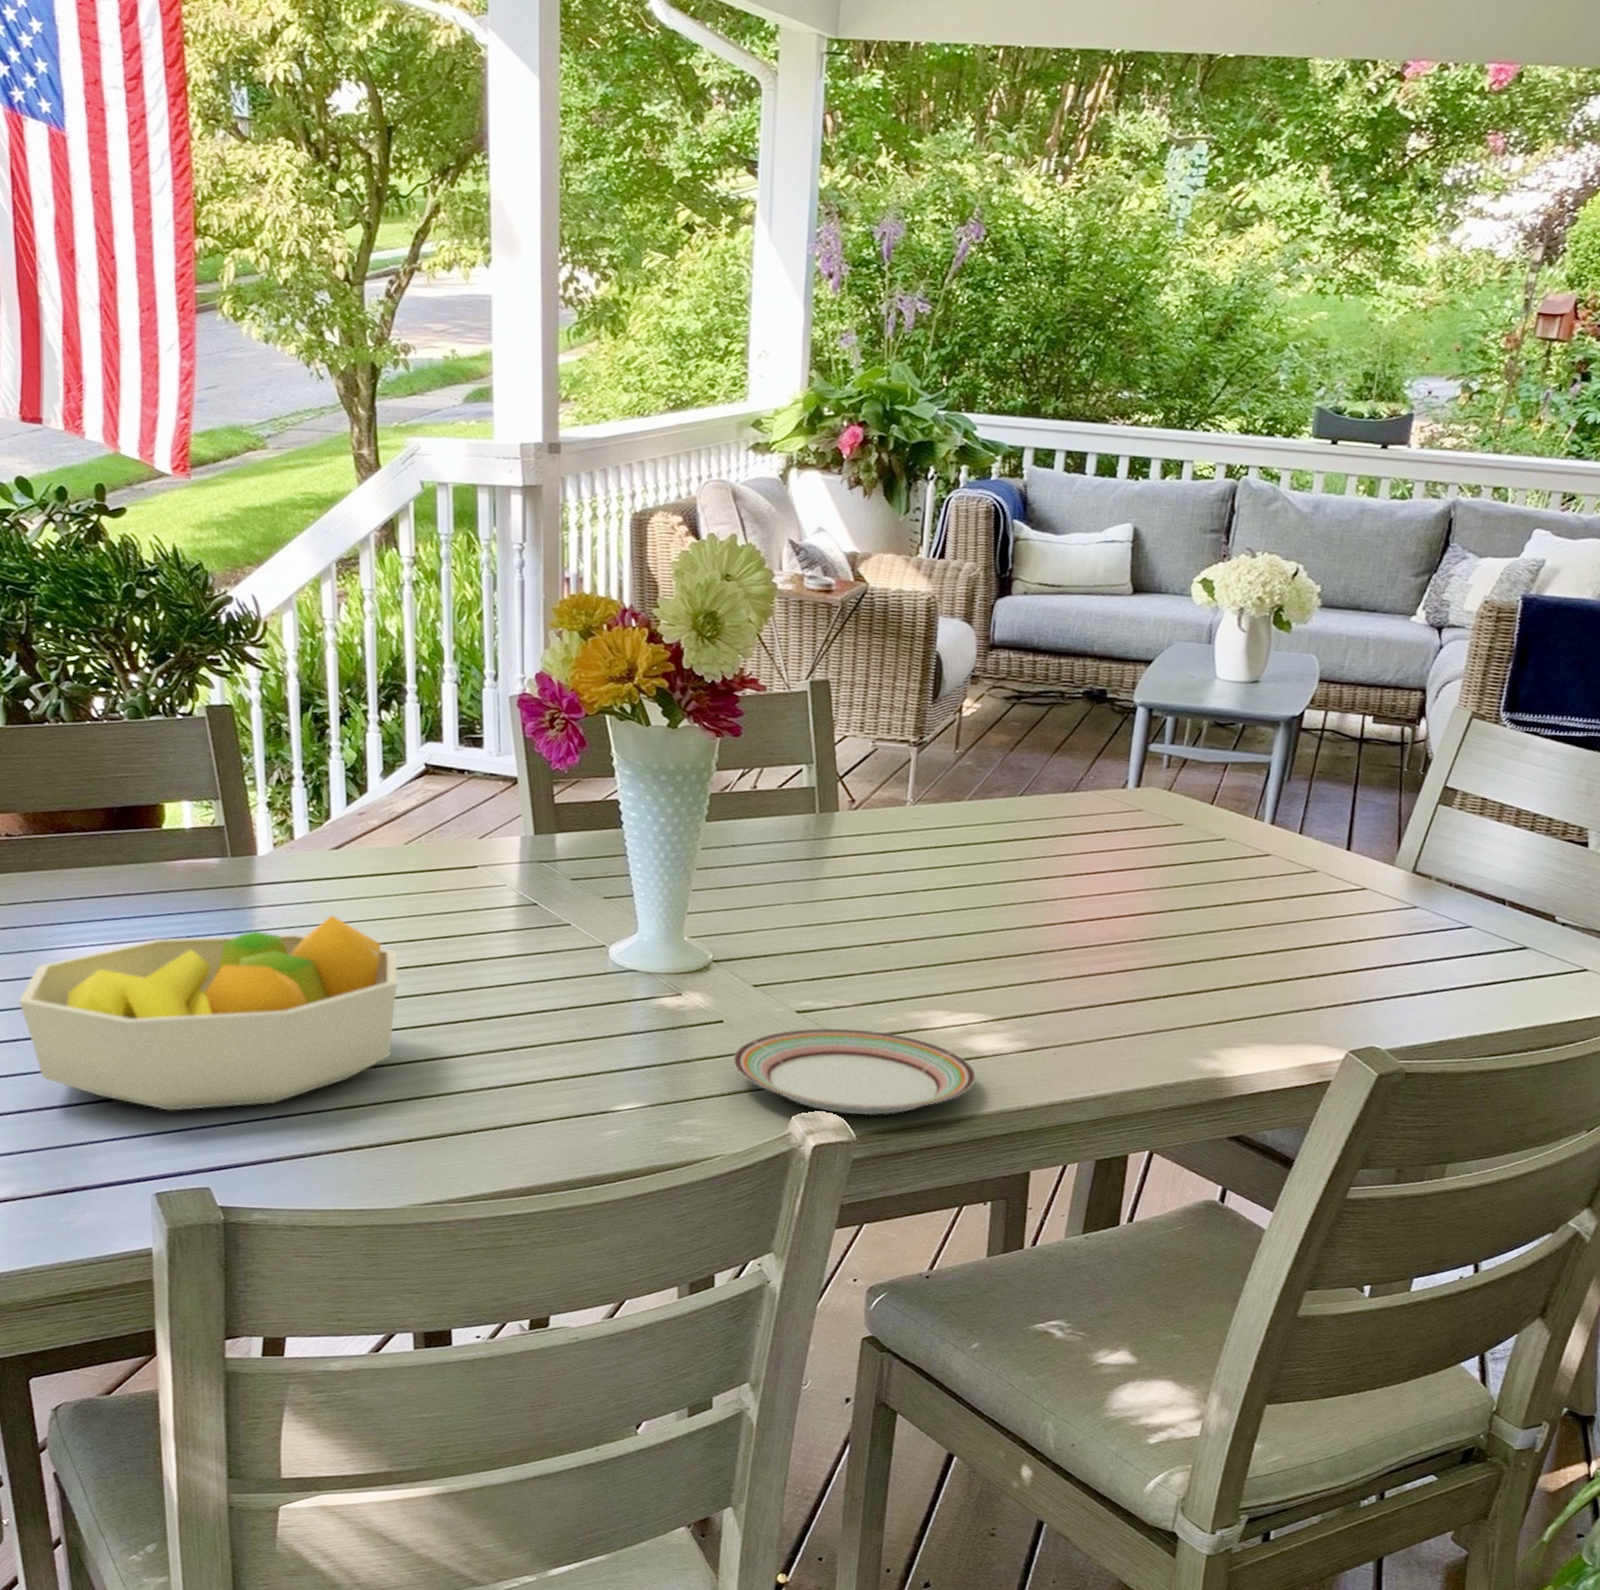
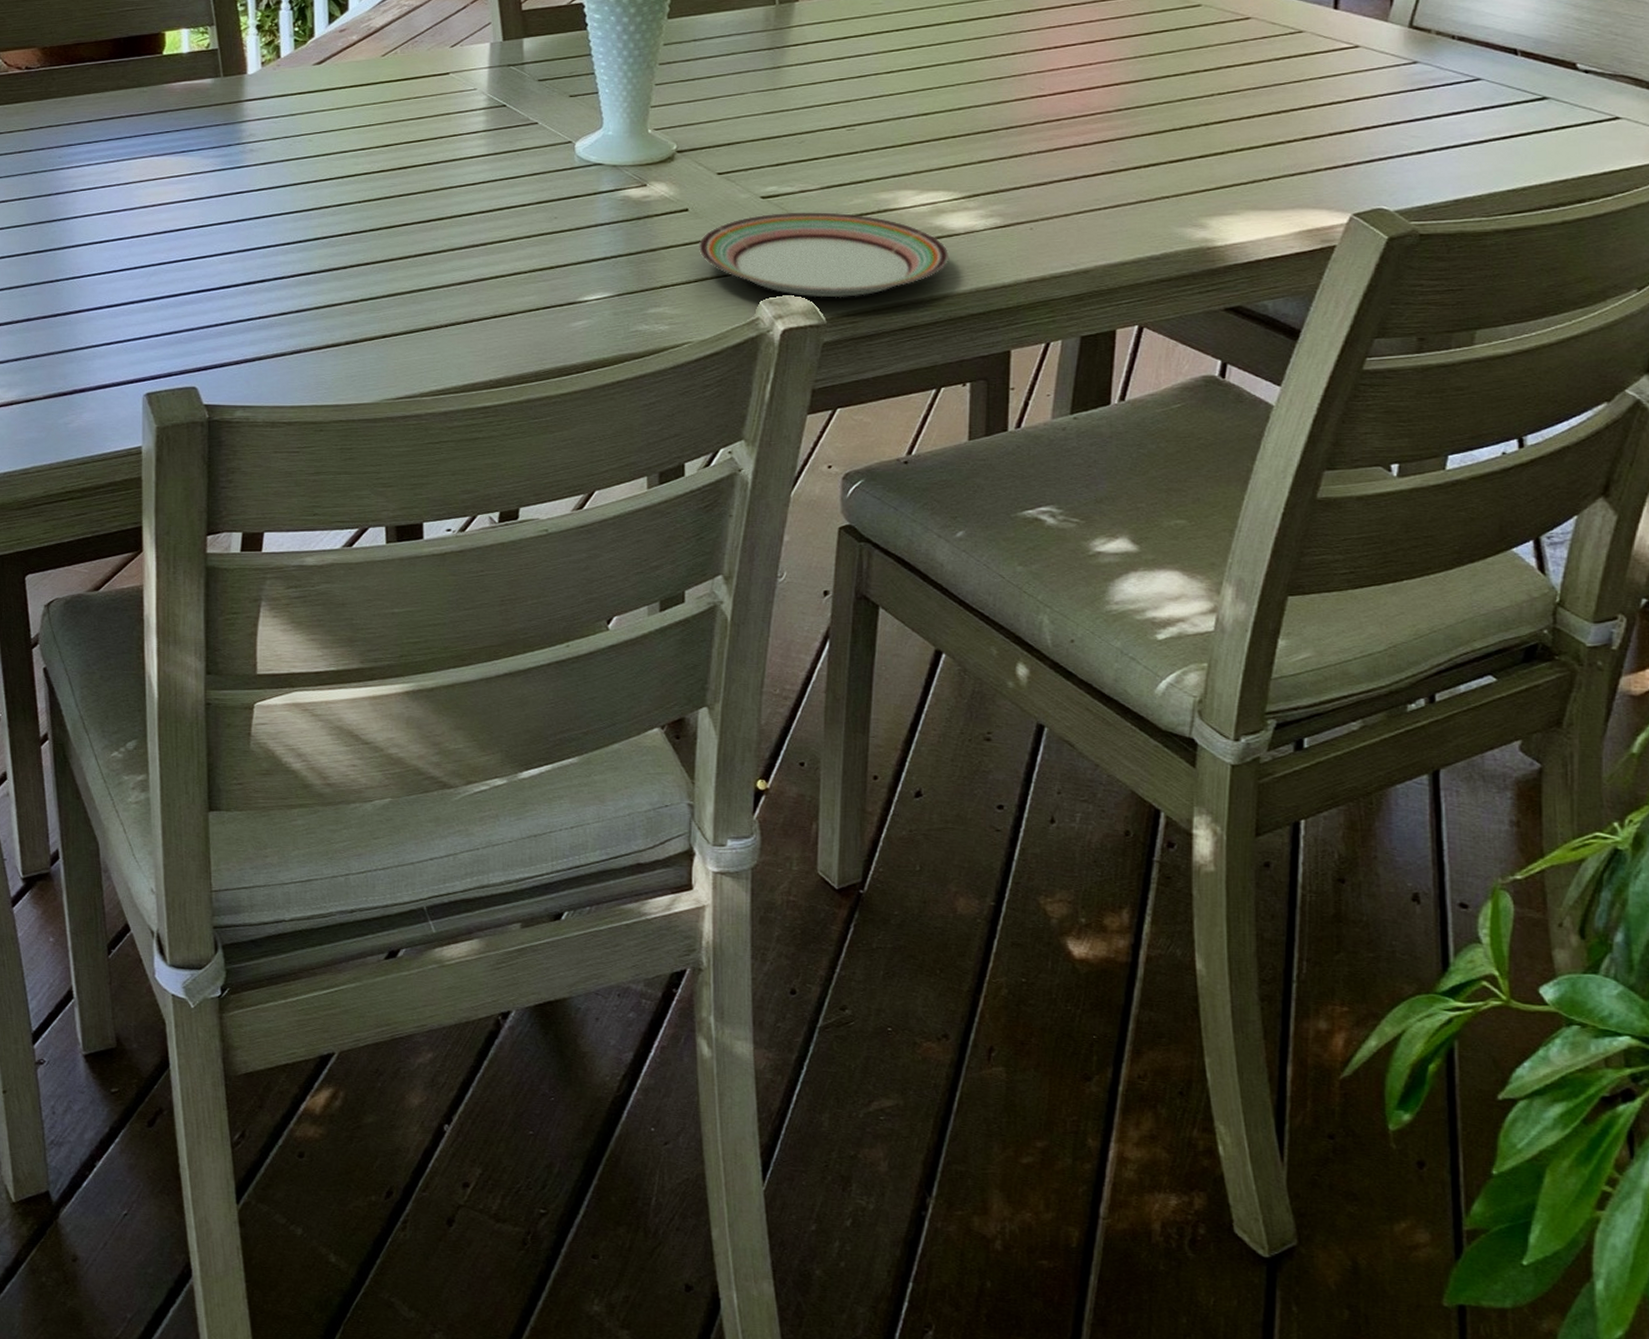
fruit bowl: present [19,915,398,1111] -> none [31,125,375,315]

